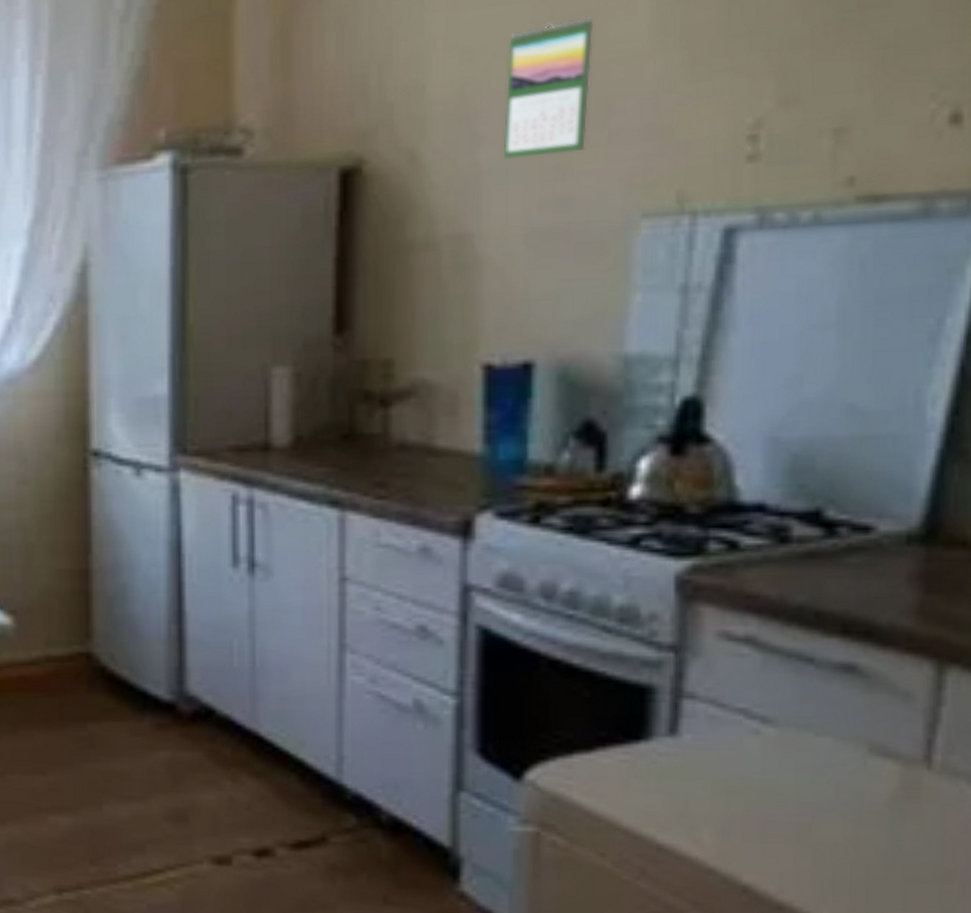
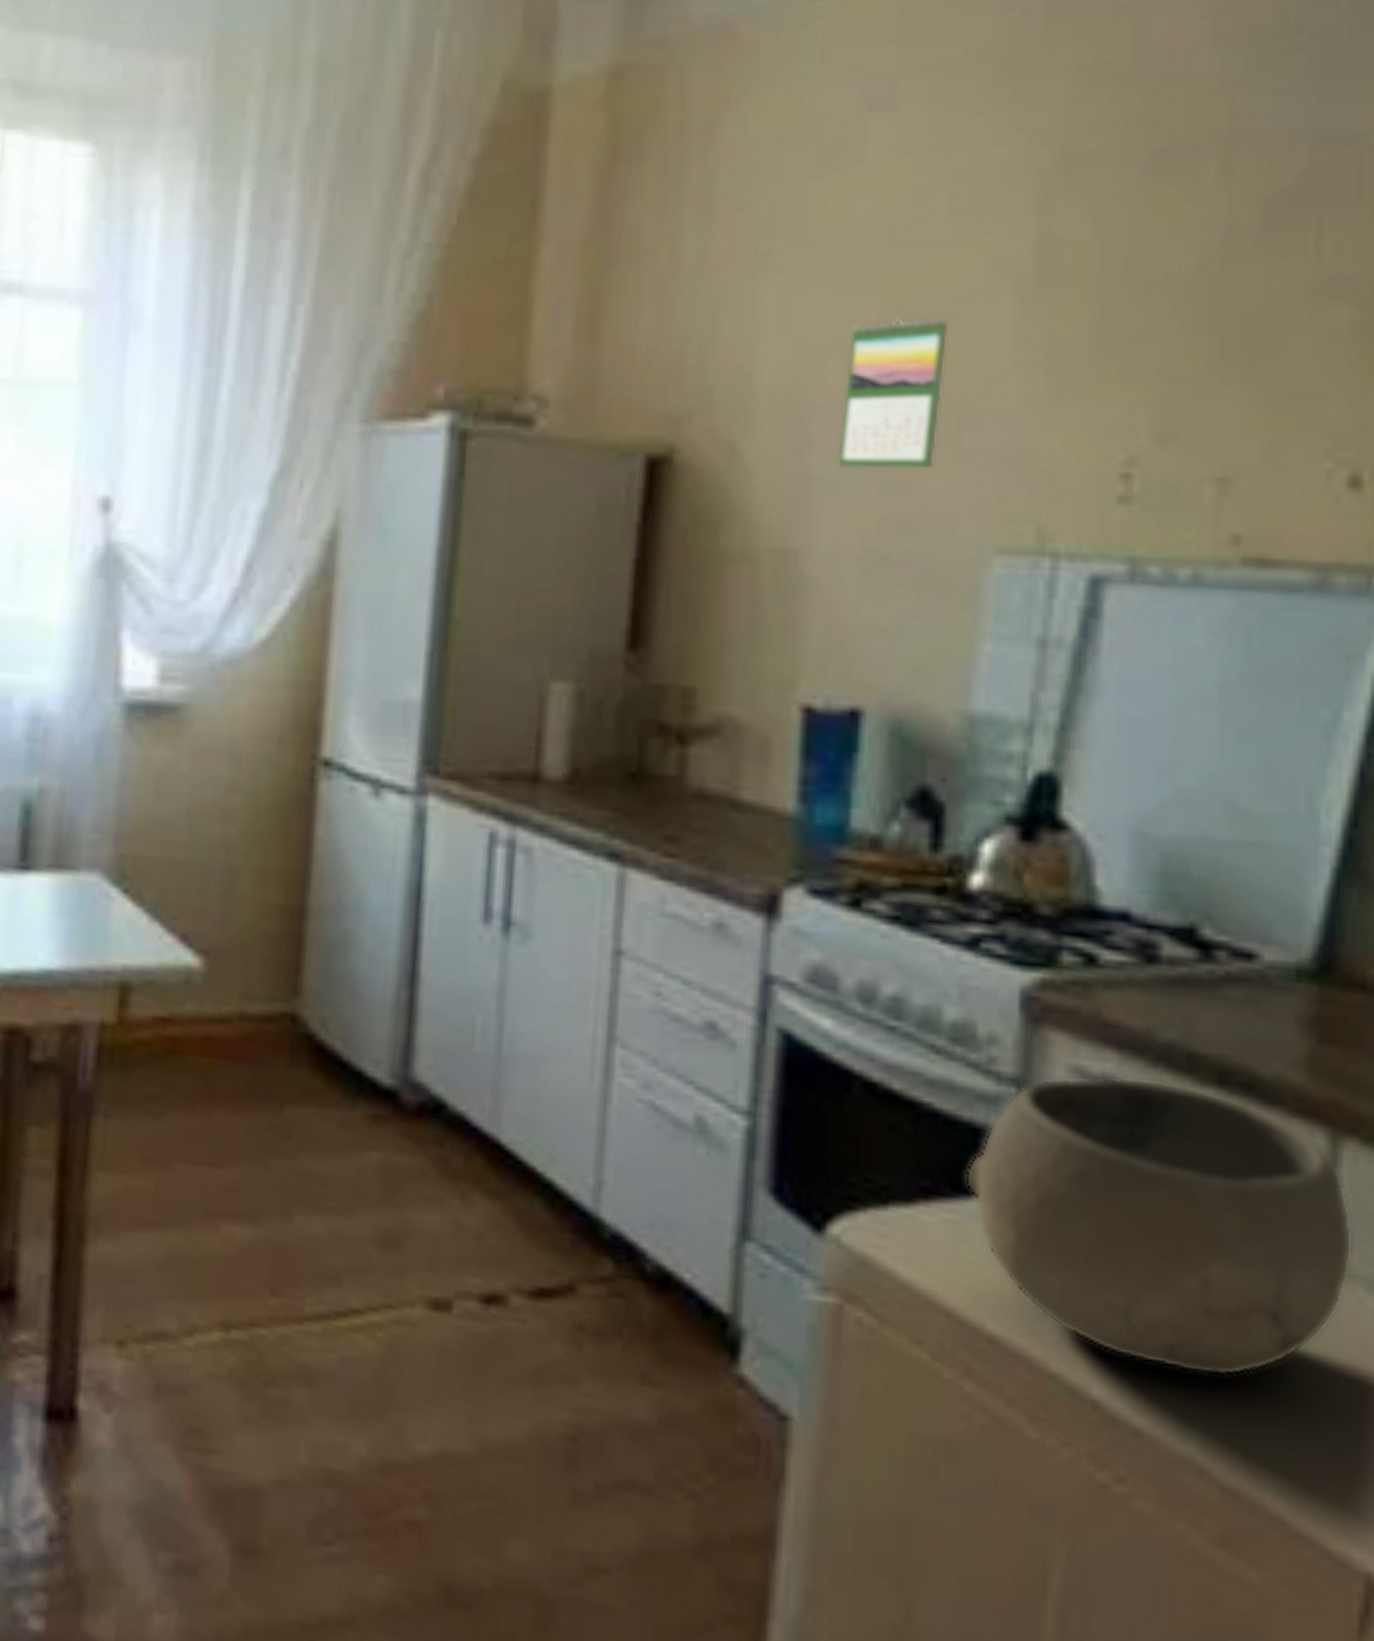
bowl: none [635,636,956,860] -> present [965,1076,1353,1377]

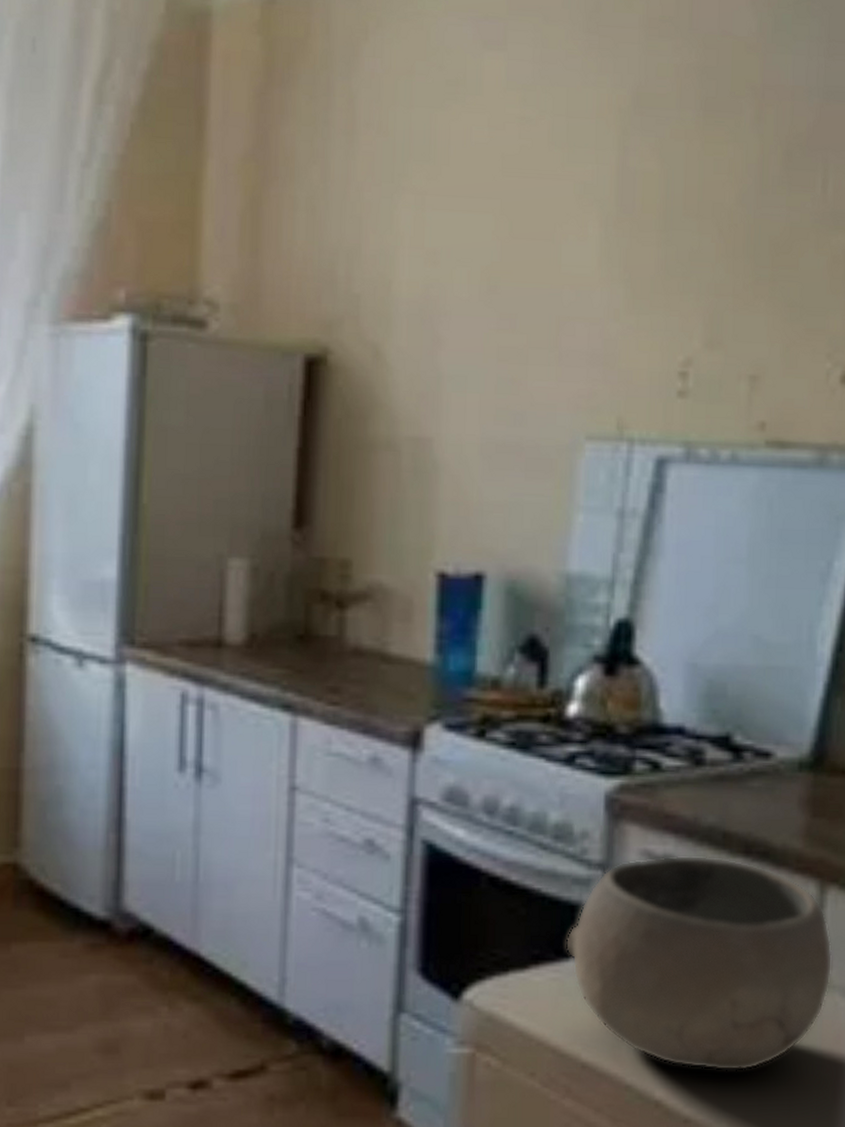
calendar: present [838,317,949,470] -> none [463,236,549,369]

